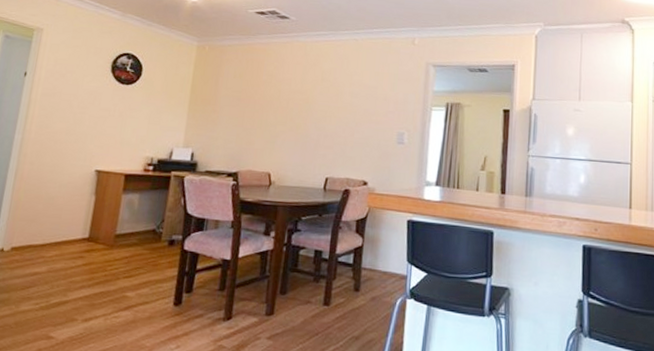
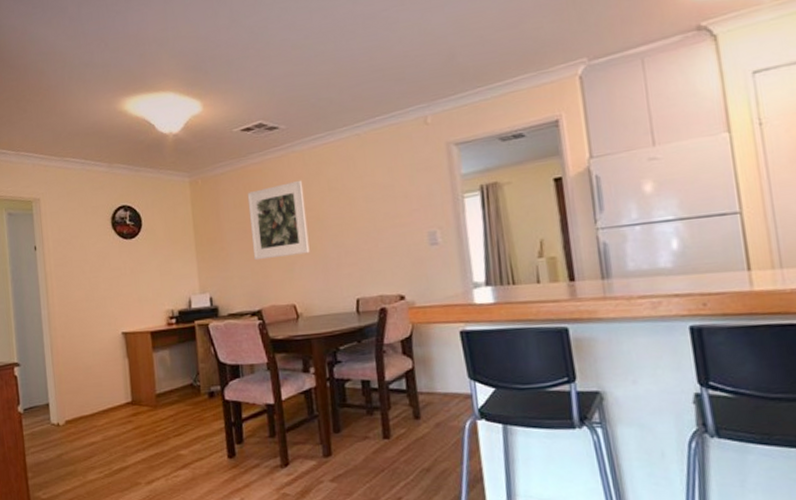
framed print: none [241,66,301,131] -> present [247,180,310,261]

